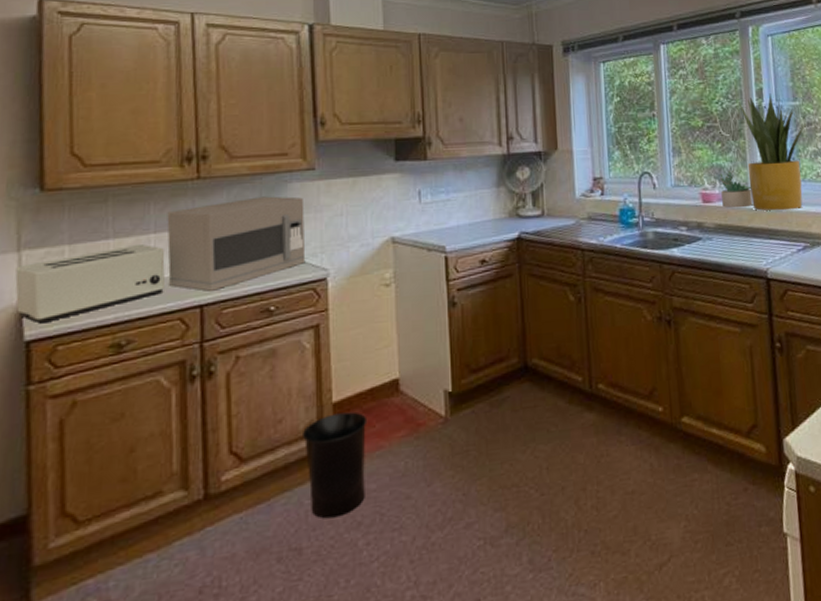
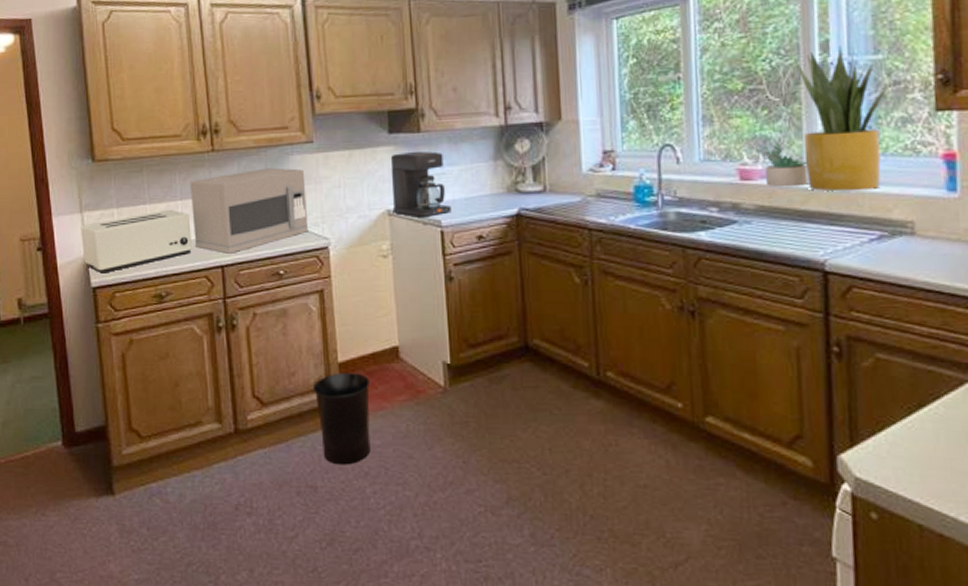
coffee maker: none [396,178,456,245] -> present [390,151,452,219]

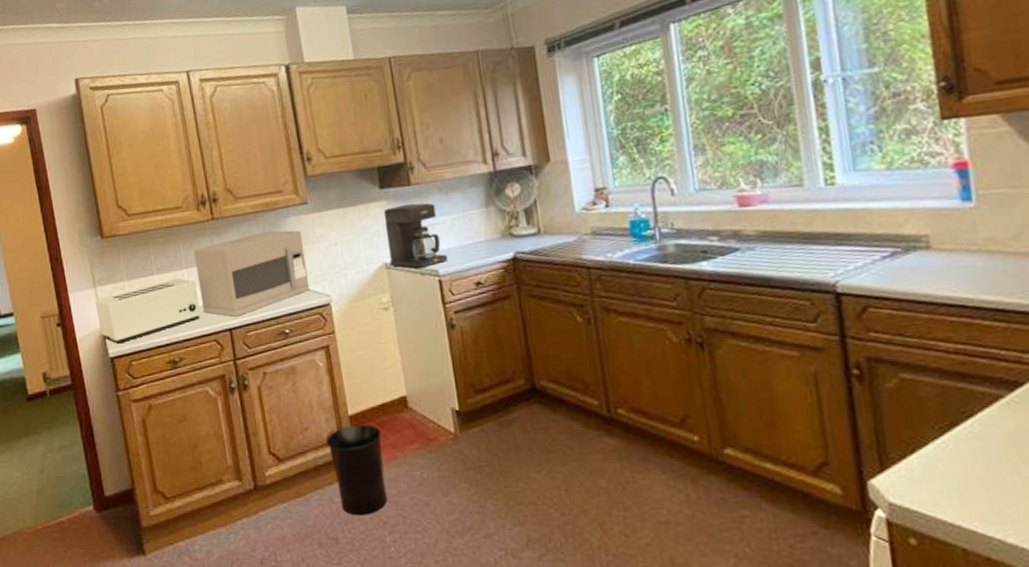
succulent plant: present [764,141,808,188] -> none [761,164,811,212]
planter: present [794,45,892,192] -> none [784,62,892,212]

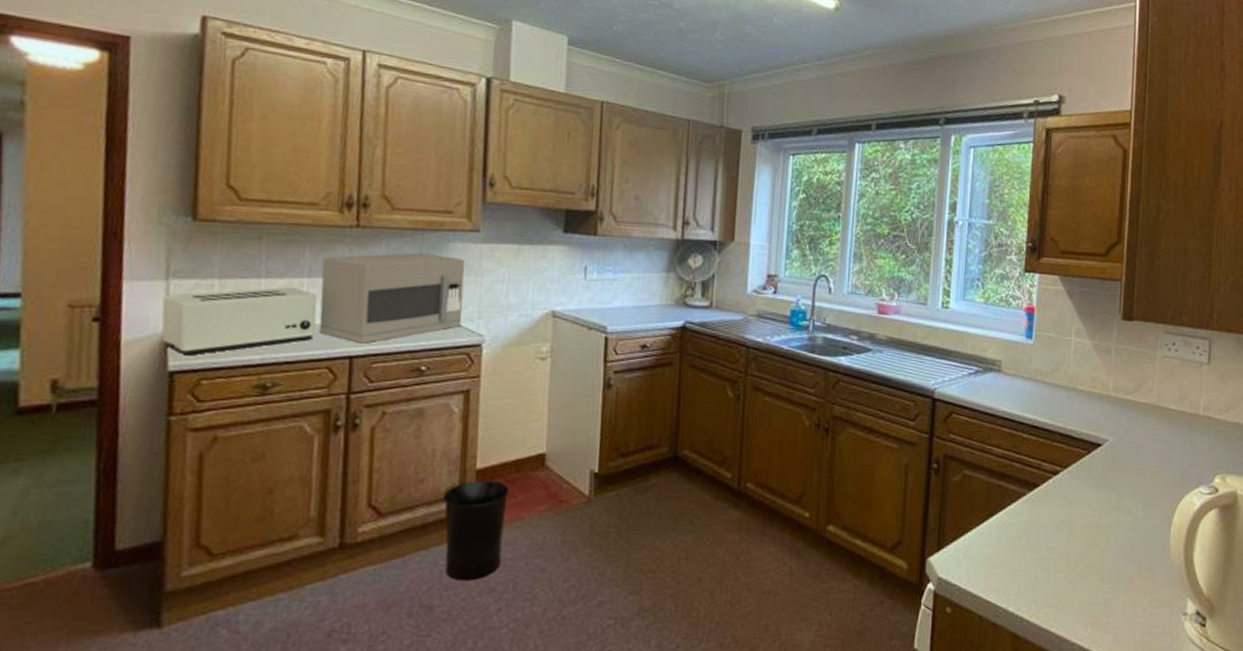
coffee maker: present [383,203,448,269] -> none [557,253,619,323]

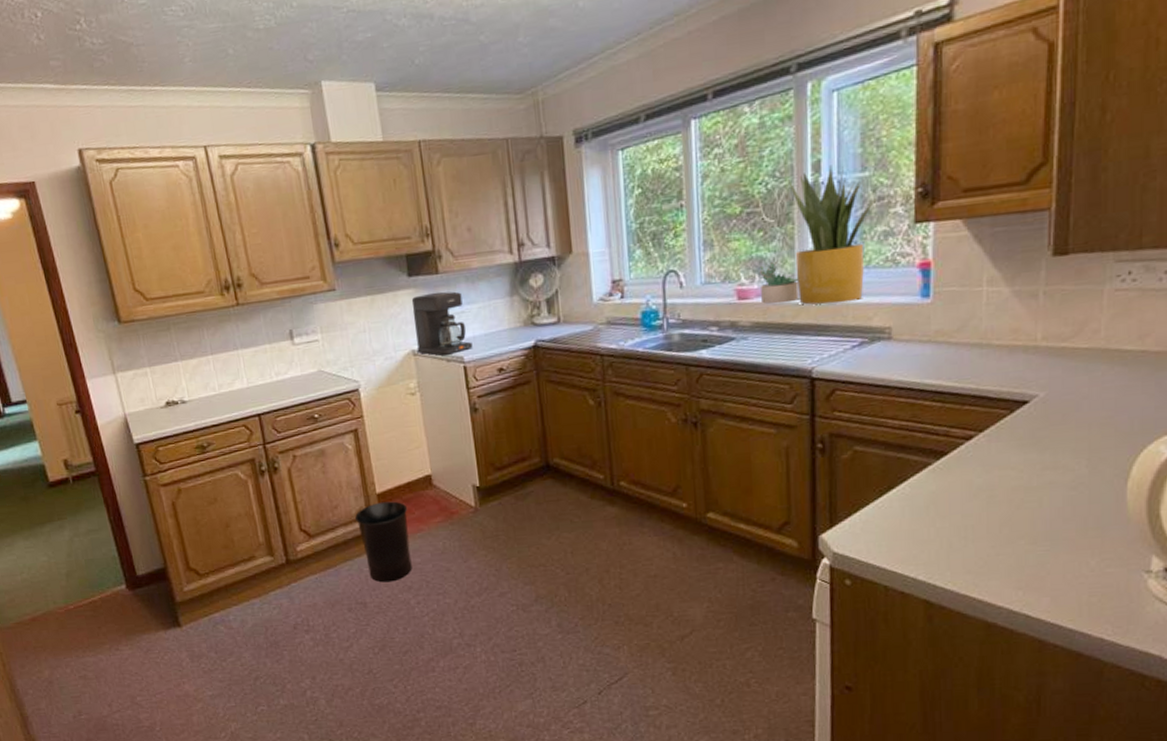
toaster: present [161,287,317,356] -> none [116,365,228,430]
microwave: present [319,253,465,344] -> none [218,317,339,403]
coffee maker: none [557,253,619,323] -> present [411,291,473,356]
succulent plant: none [898,283,930,324] -> present [760,260,799,305]
planter: none [928,208,997,332] -> present [788,165,877,306]

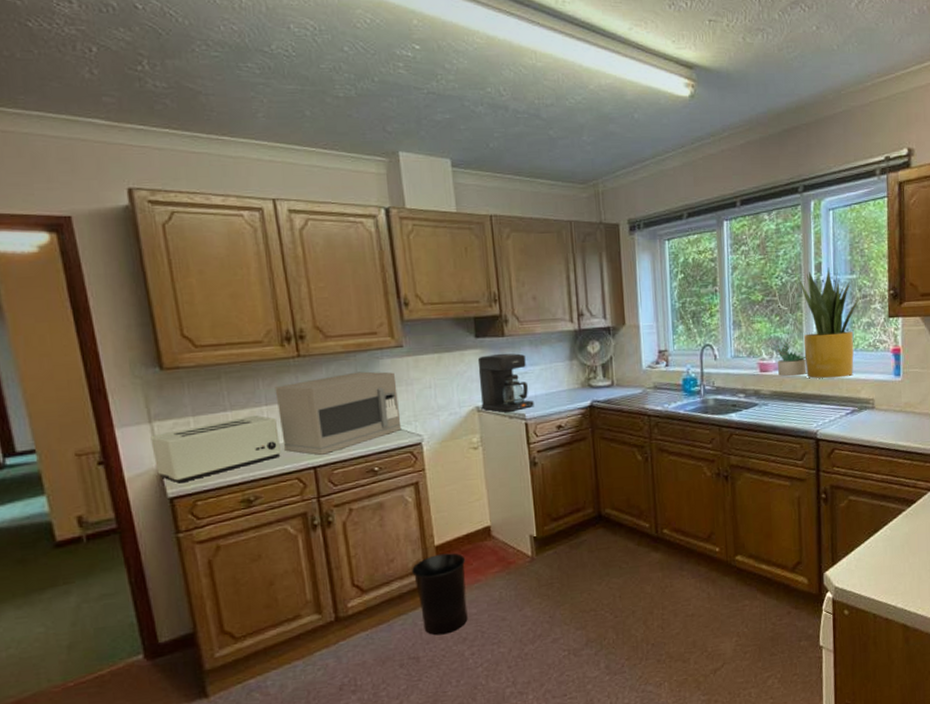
toaster: none [116,365,228,430] -> present [150,416,281,484]
microwave: none [218,317,339,403] -> present [275,371,402,455]

